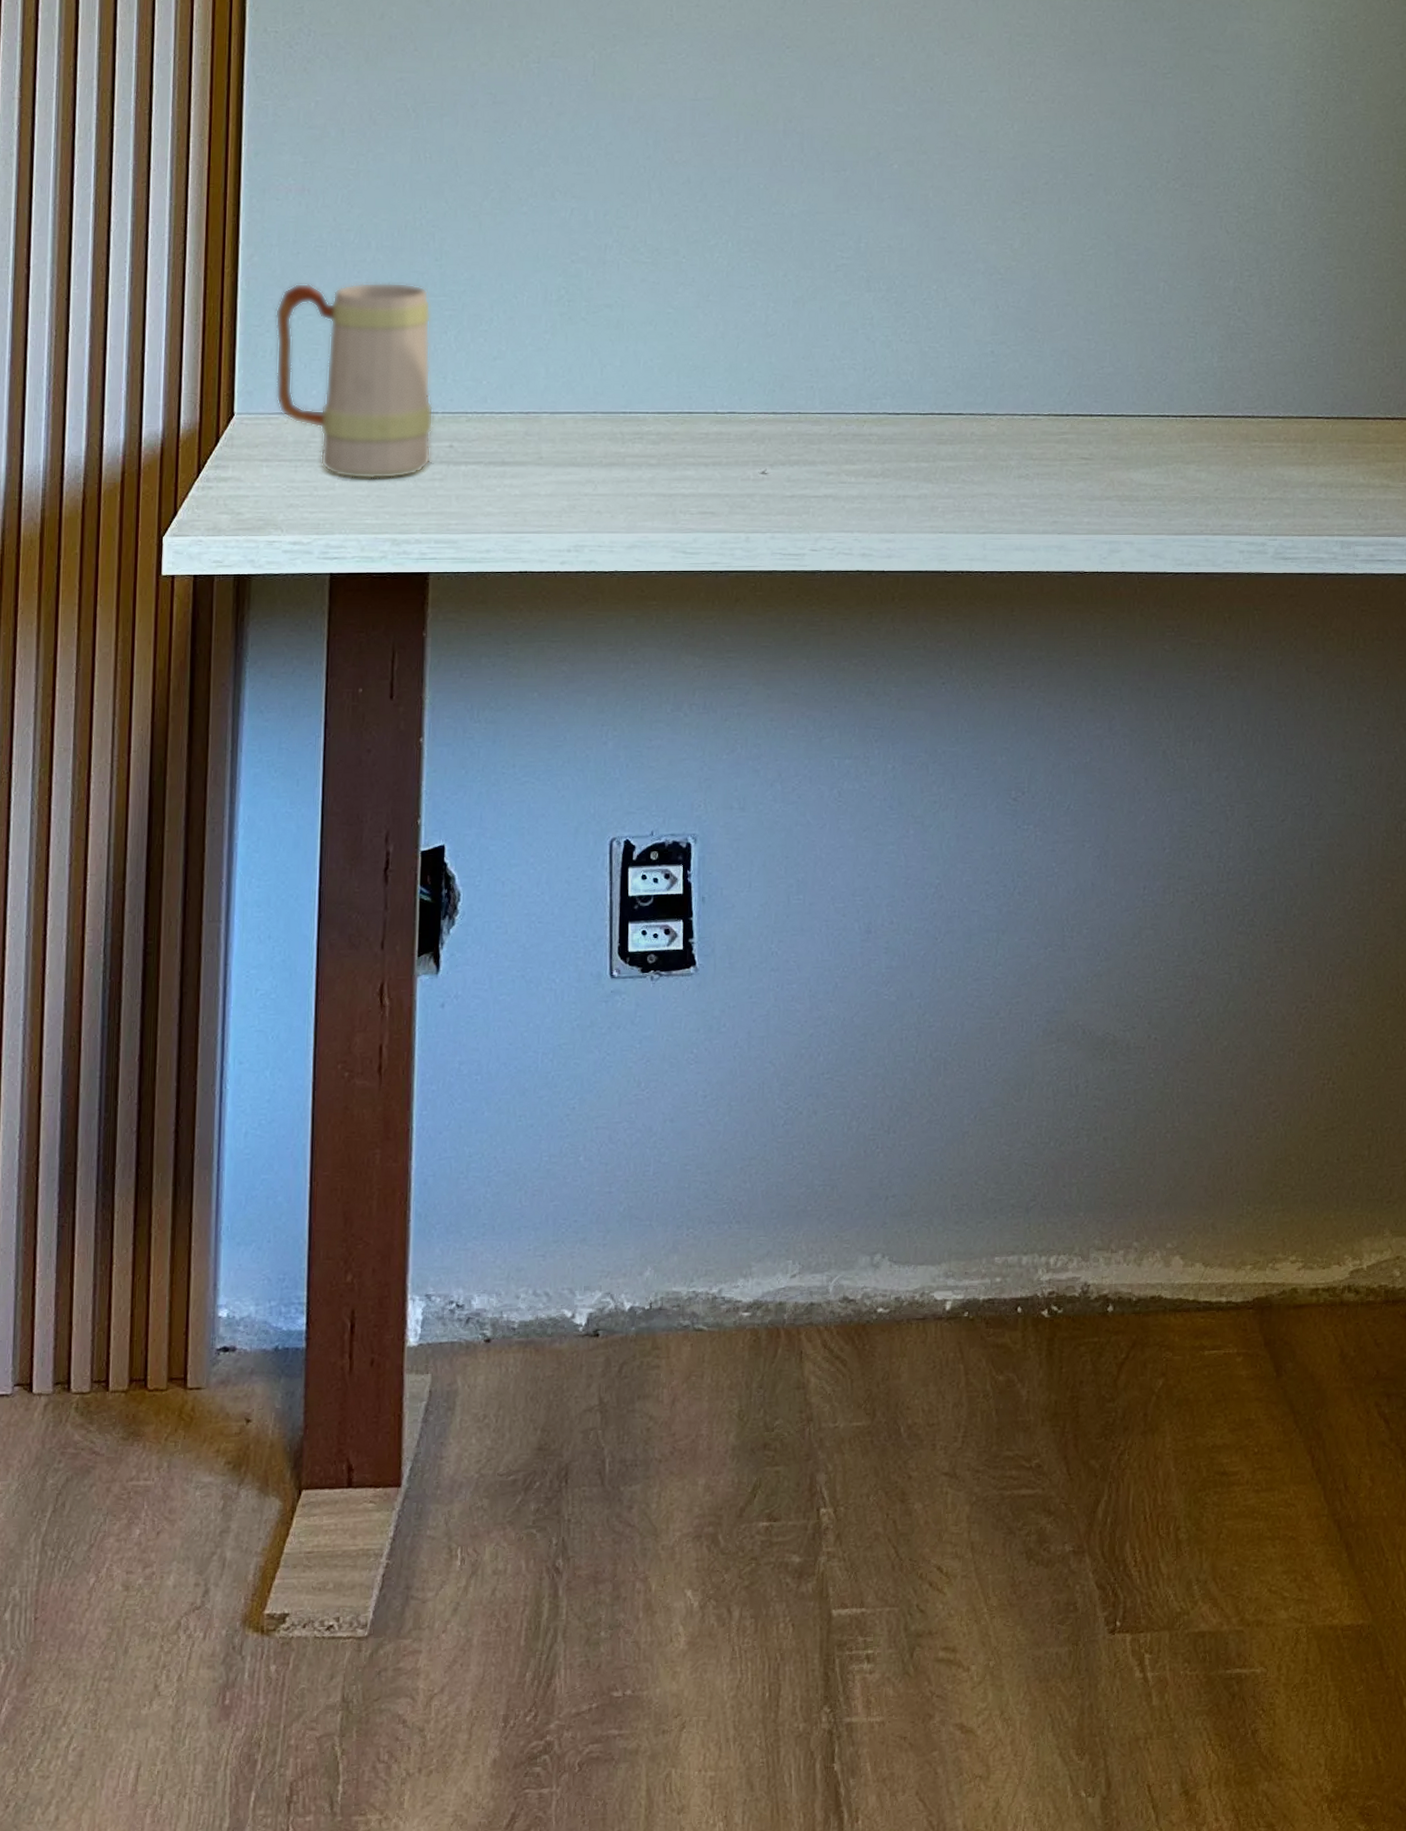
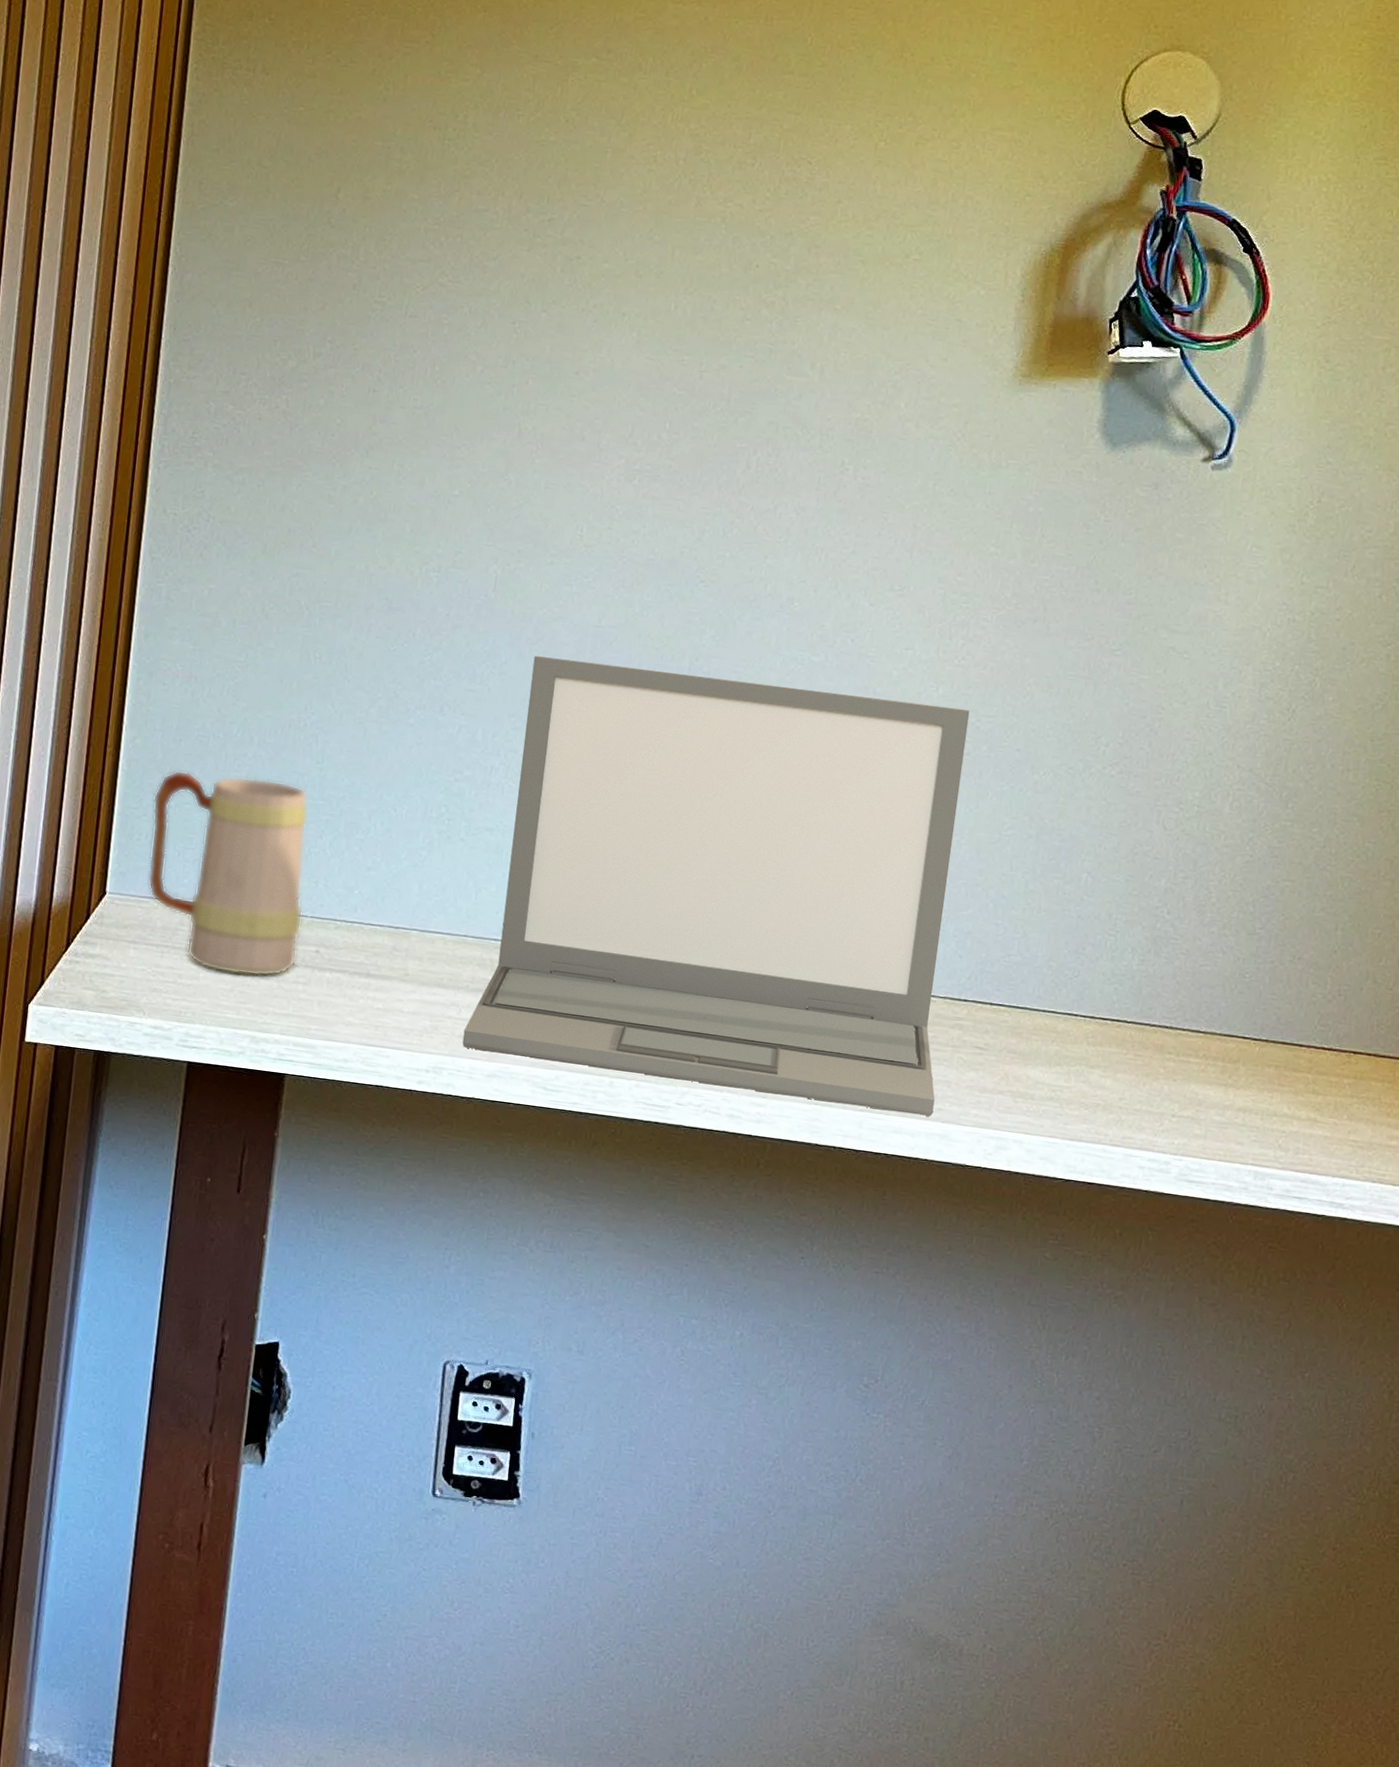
laptop: none [600,134,1050,530] -> present [462,656,970,1116]

